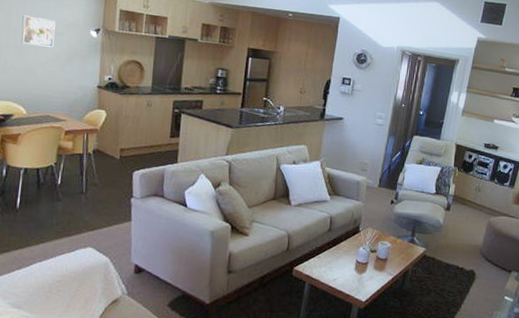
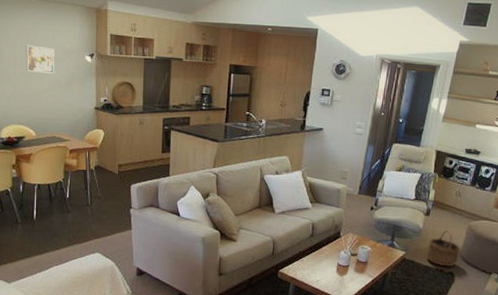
wicker basket: none [447,226,481,264] -> present [426,230,461,266]

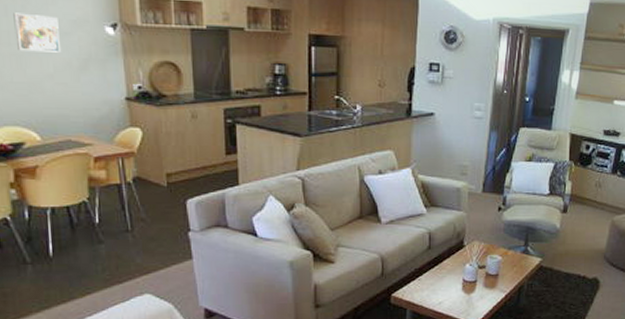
wicker basket: present [426,230,461,266] -> none [566,229,604,271]

